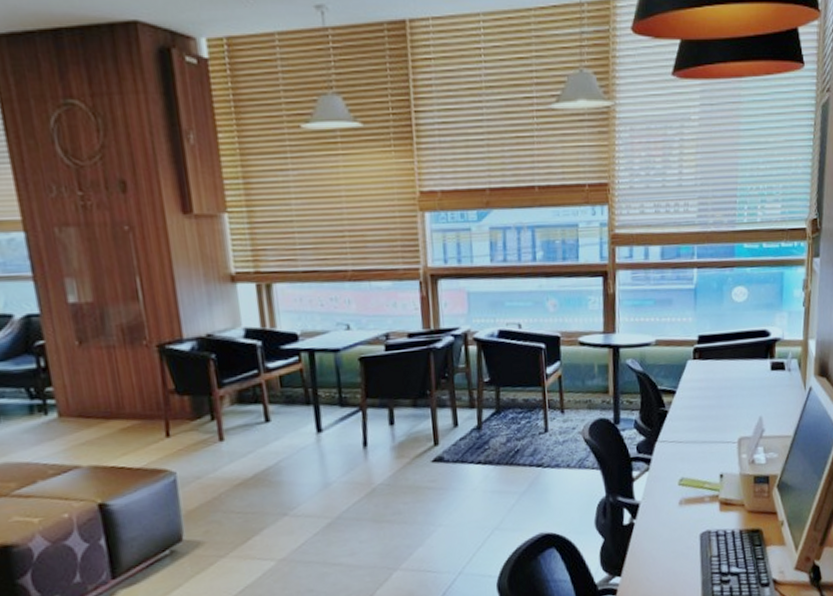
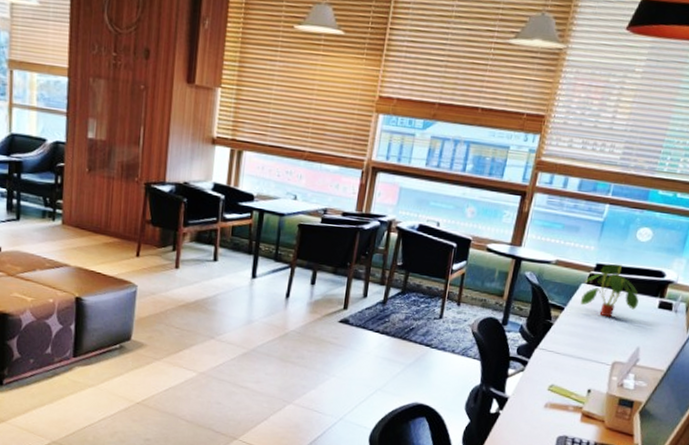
plant: none [690,331,750,392] -> present [580,264,639,318]

